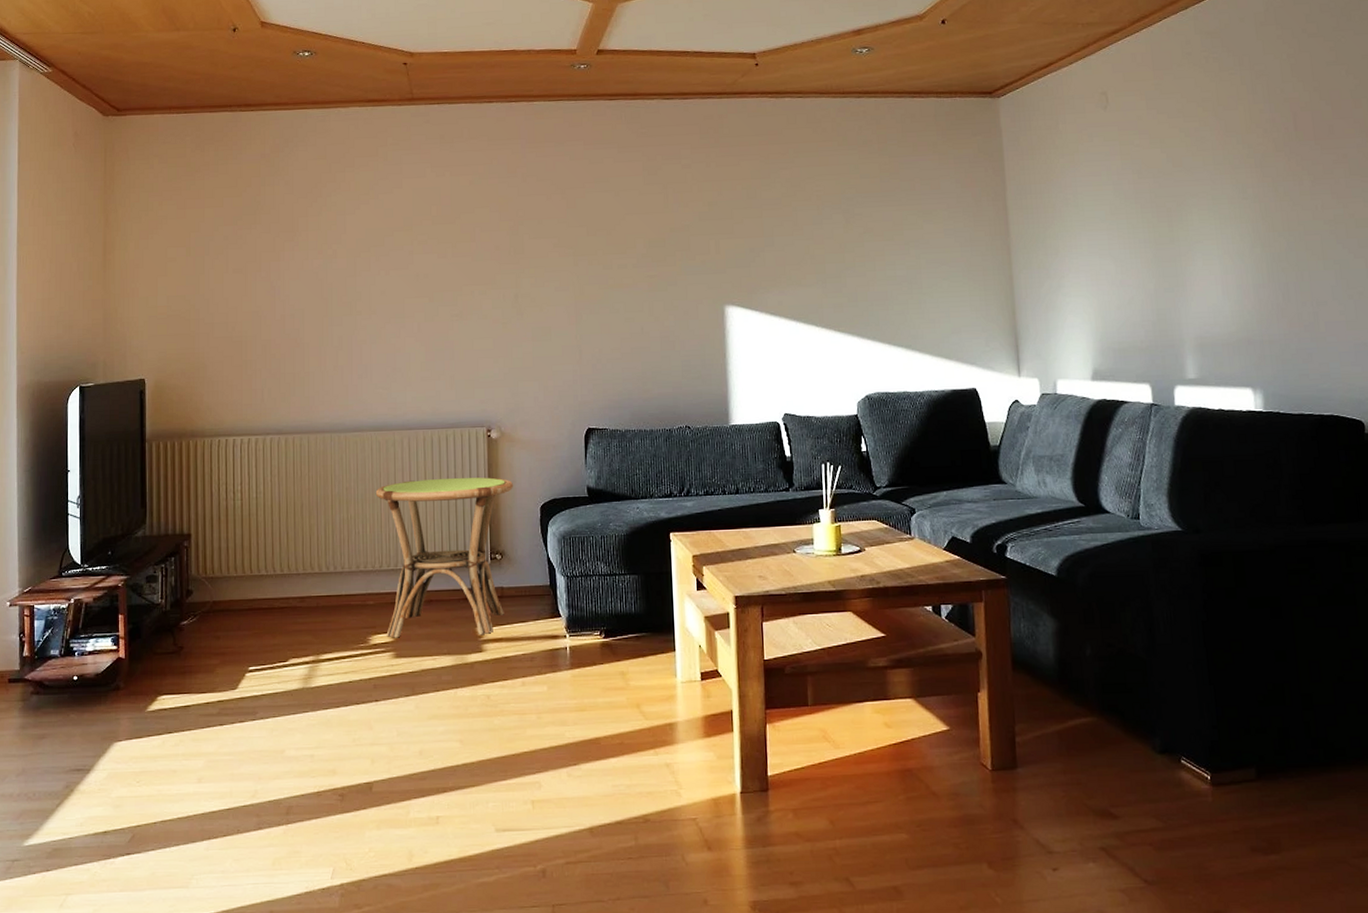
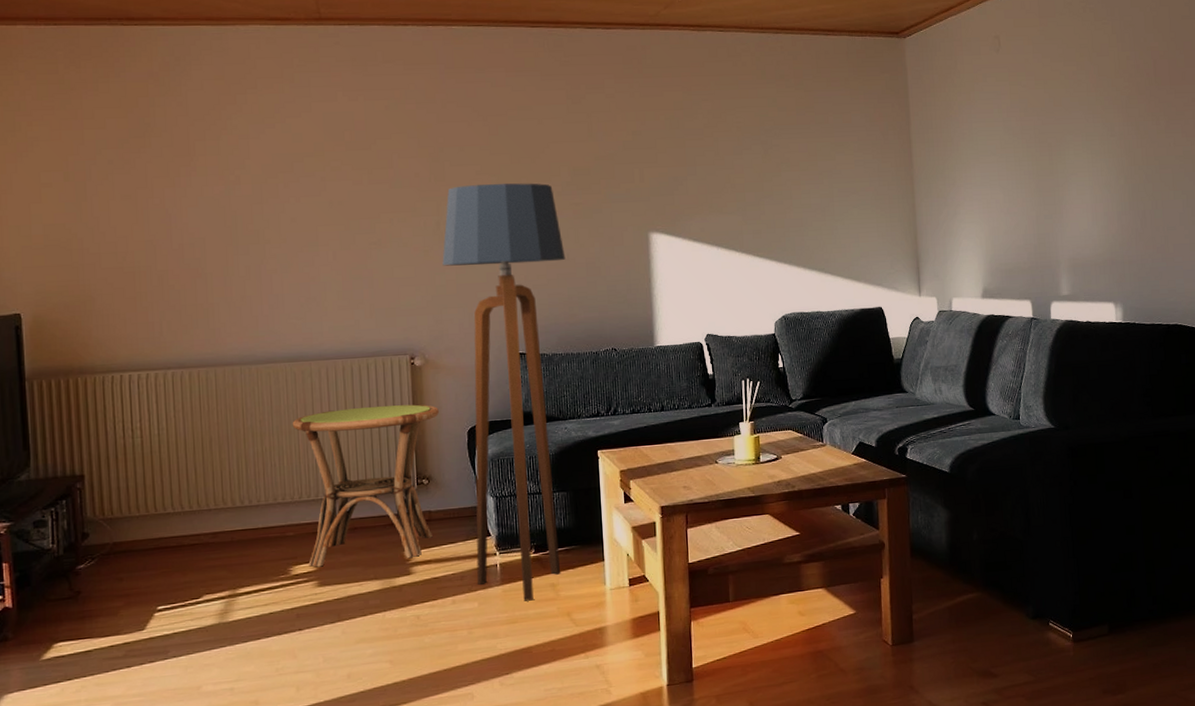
floor lamp: none [519,255,640,689] -> present [442,183,566,601]

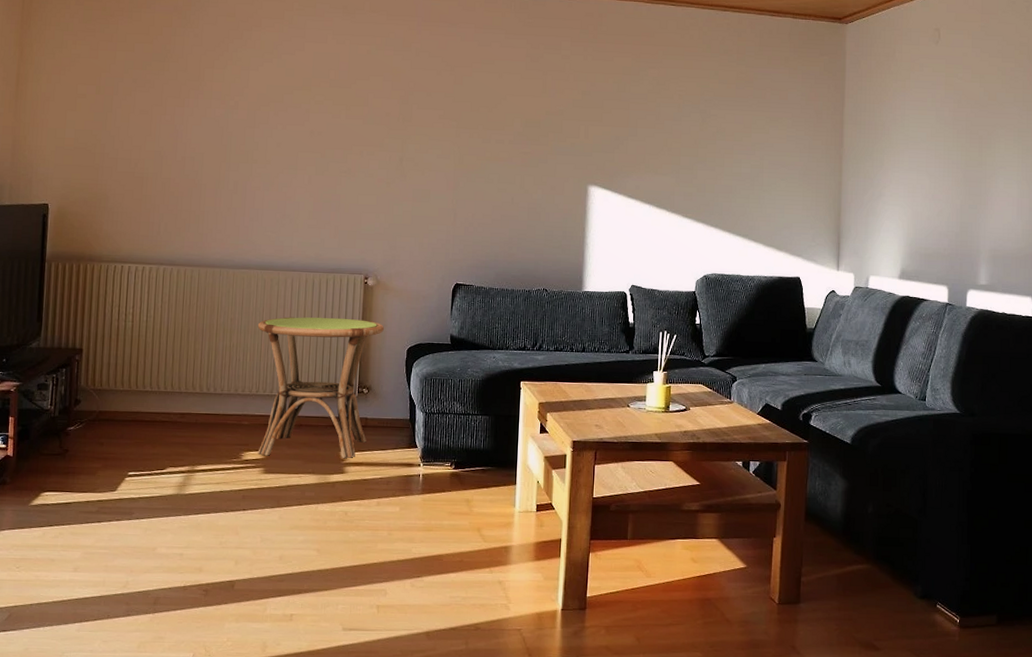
floor lamp: present [442,183,566,601] -> none [401,127,510,512]

